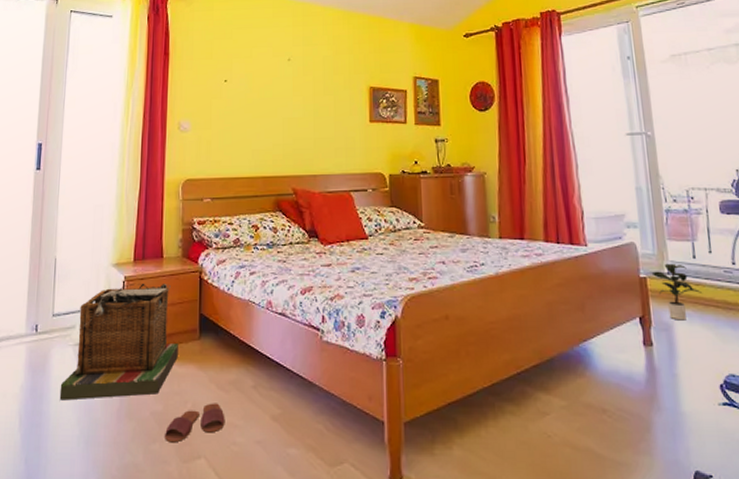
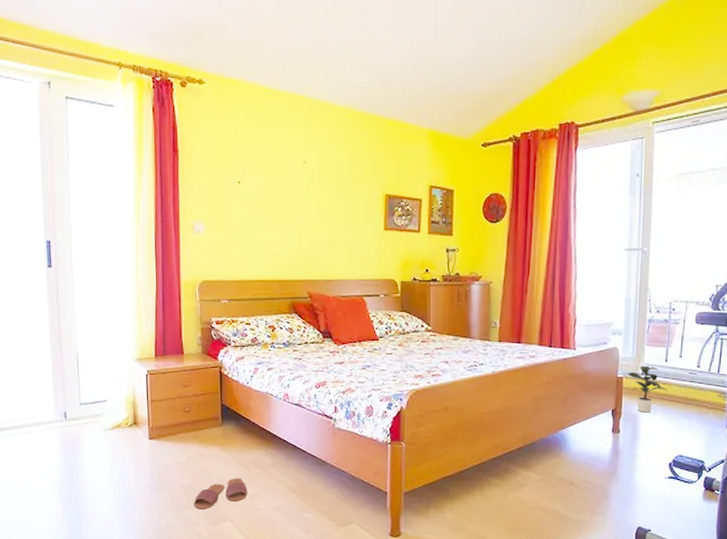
clothes hamper: present [59,283,178,401] -> none [94,376,203,476]

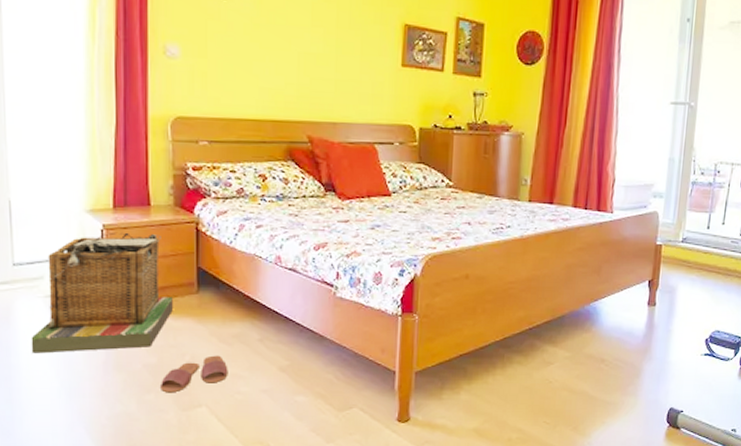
clothes hamper: none [94,376,203,476] -> present [31,232,173,354]
potted plant: present [627,366,669,413] -> none [667,232,709,284]

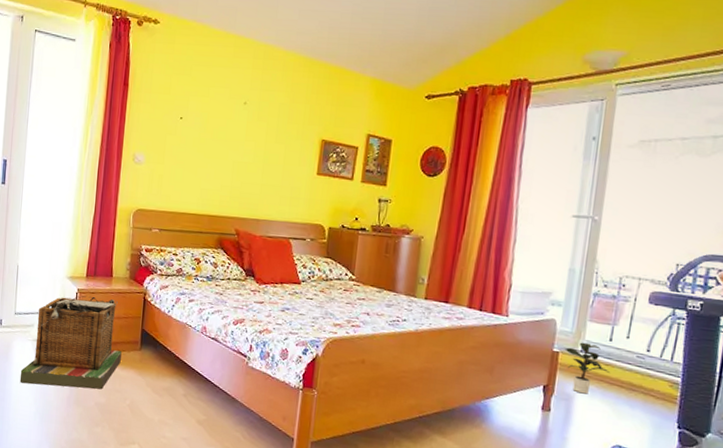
slippers: present [161,355,228,393] -> none [106,402,158,430]
potted plant: none [667,232,709,284] -> present [564,342,611,394]

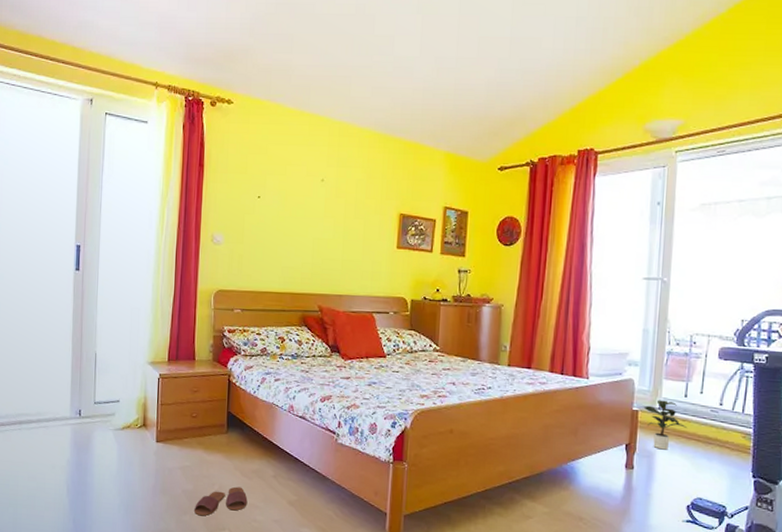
clothes hamper: present [19,296,122,390] -> none [102,380,208,476]
slippers: none [106,402,158,430] -> present [194,486,248,516]

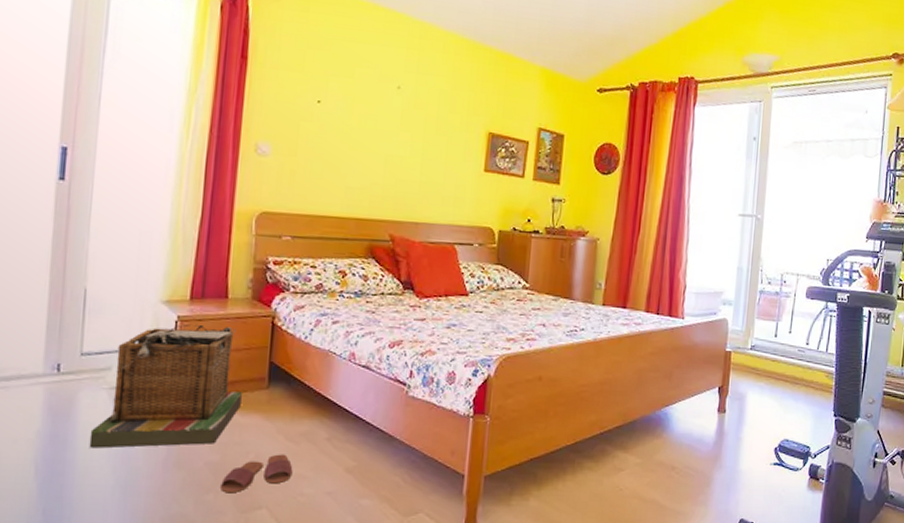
clothes hamper: none [102,380,208,476] -> present [89,324,242,448]
potted plant: present [643,400,688,450] -> none [736,340,777,392]

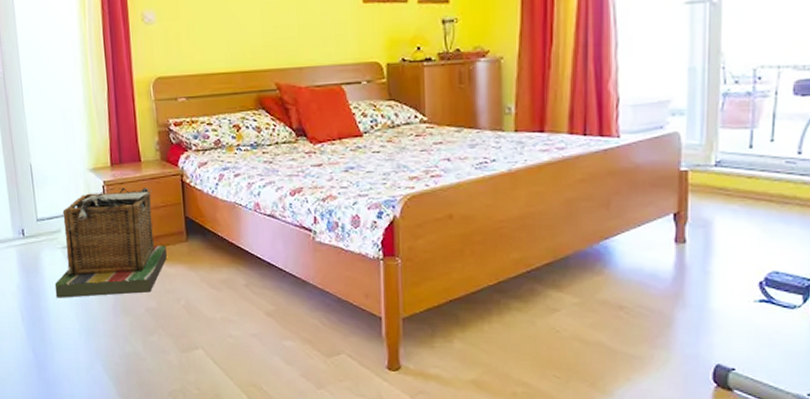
slippers: present [221,454,293,494] -> none [161,300,220,335]

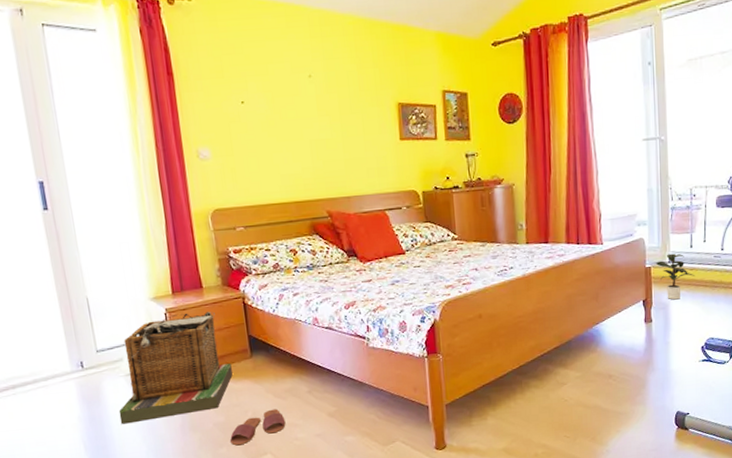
slippers: none [161,300,220,335] -> present [230,409,286,446]
potted plant: none [695,154,755,216] -> present [655,253,696,300]

